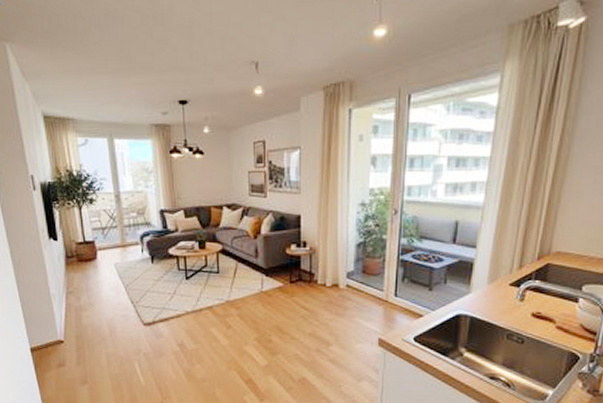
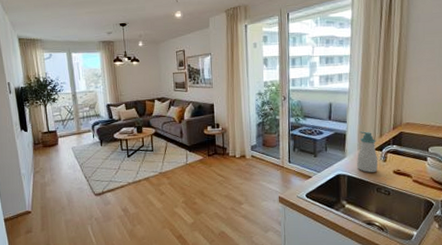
soap bottle: none [484,260,513,314] -> present [357,131,378,173]

